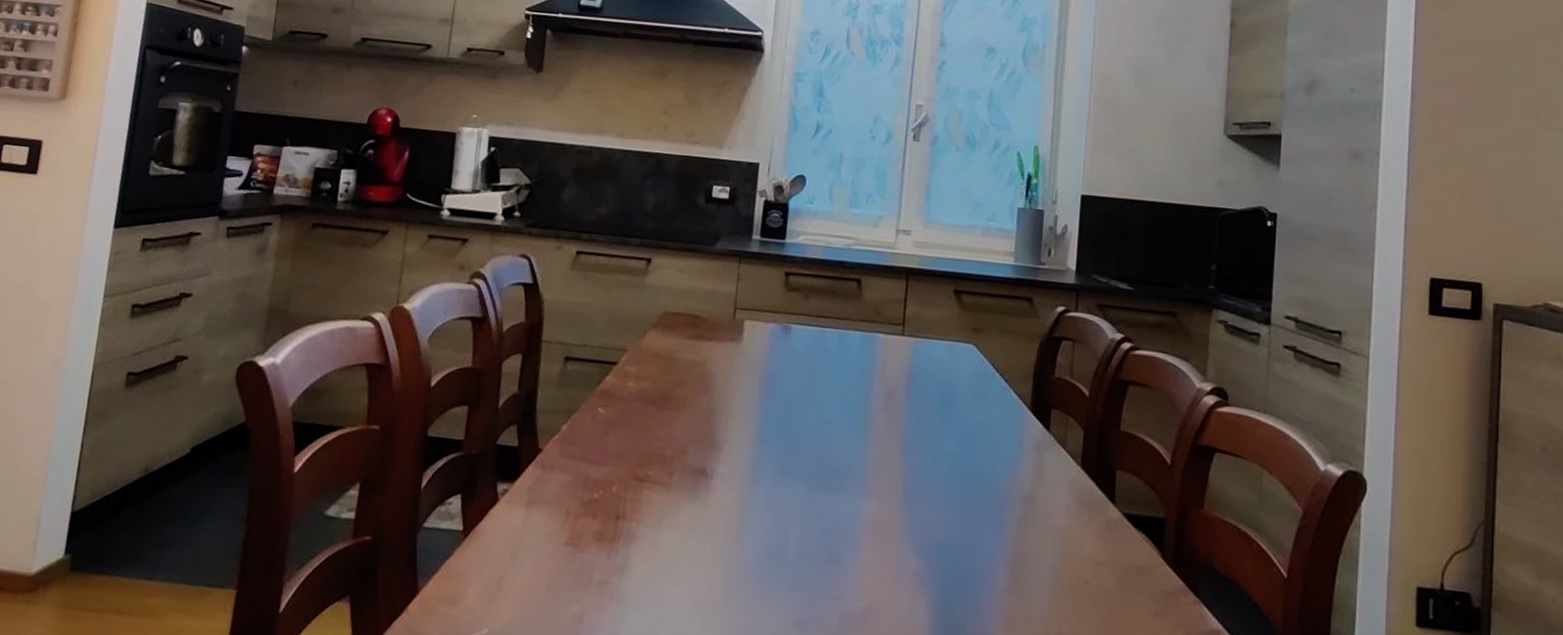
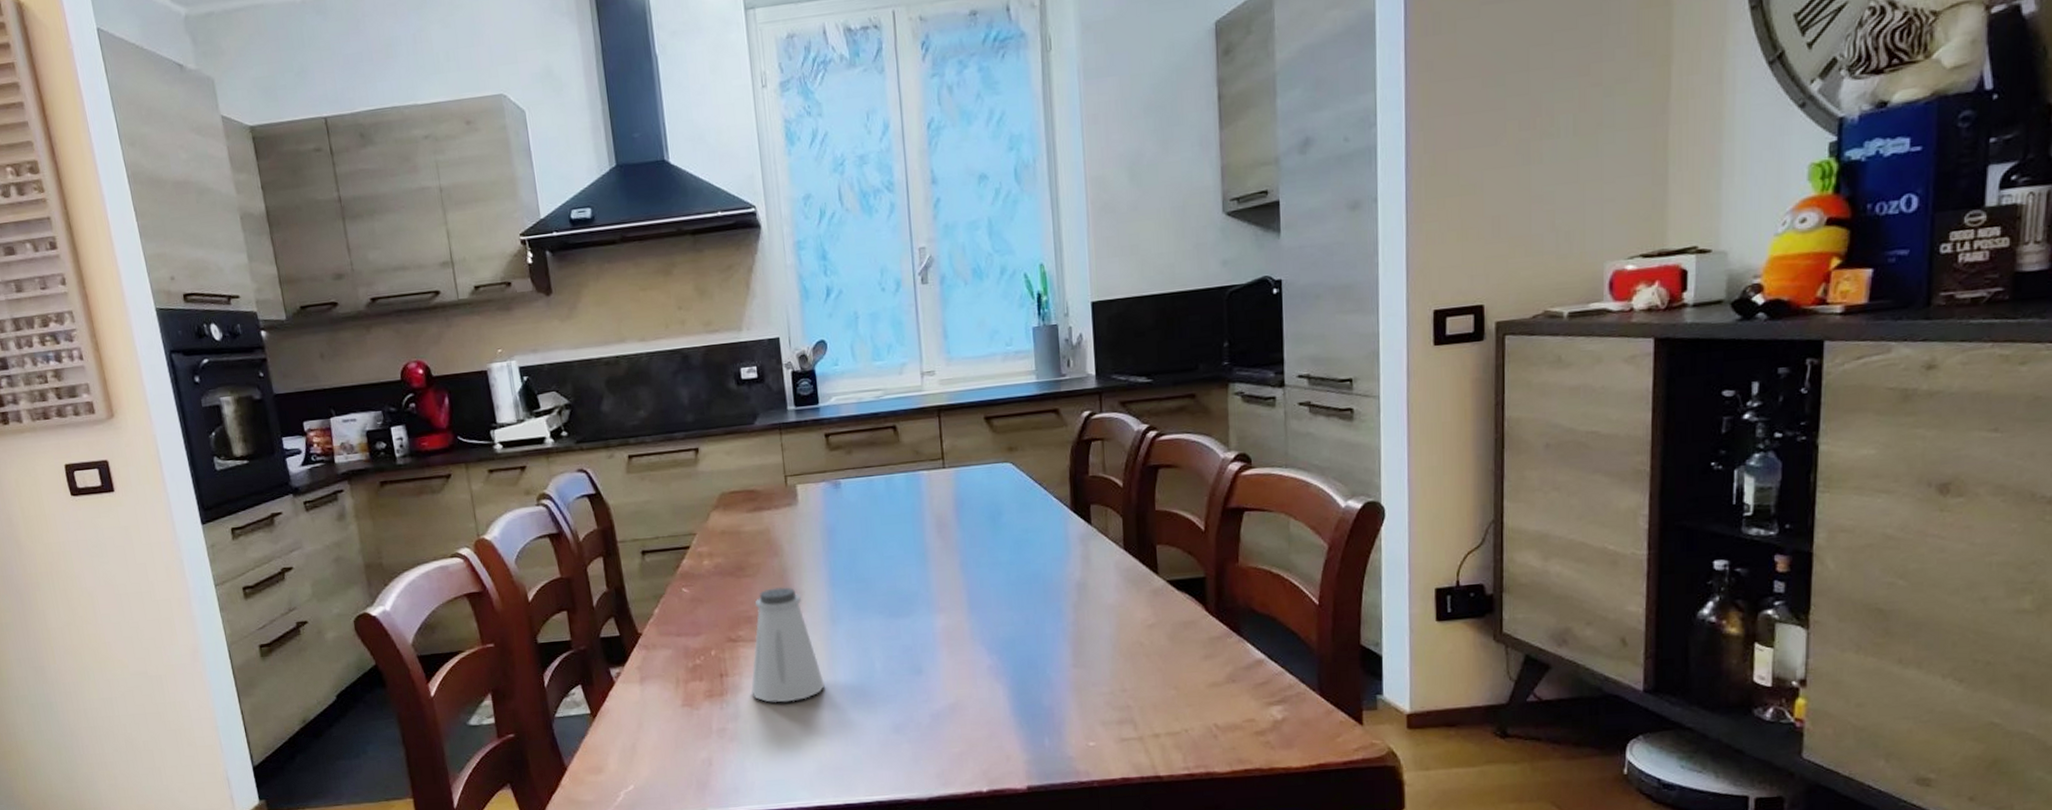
saltshaker: none [646,428,730,567] -> present [751,587,826,703]

